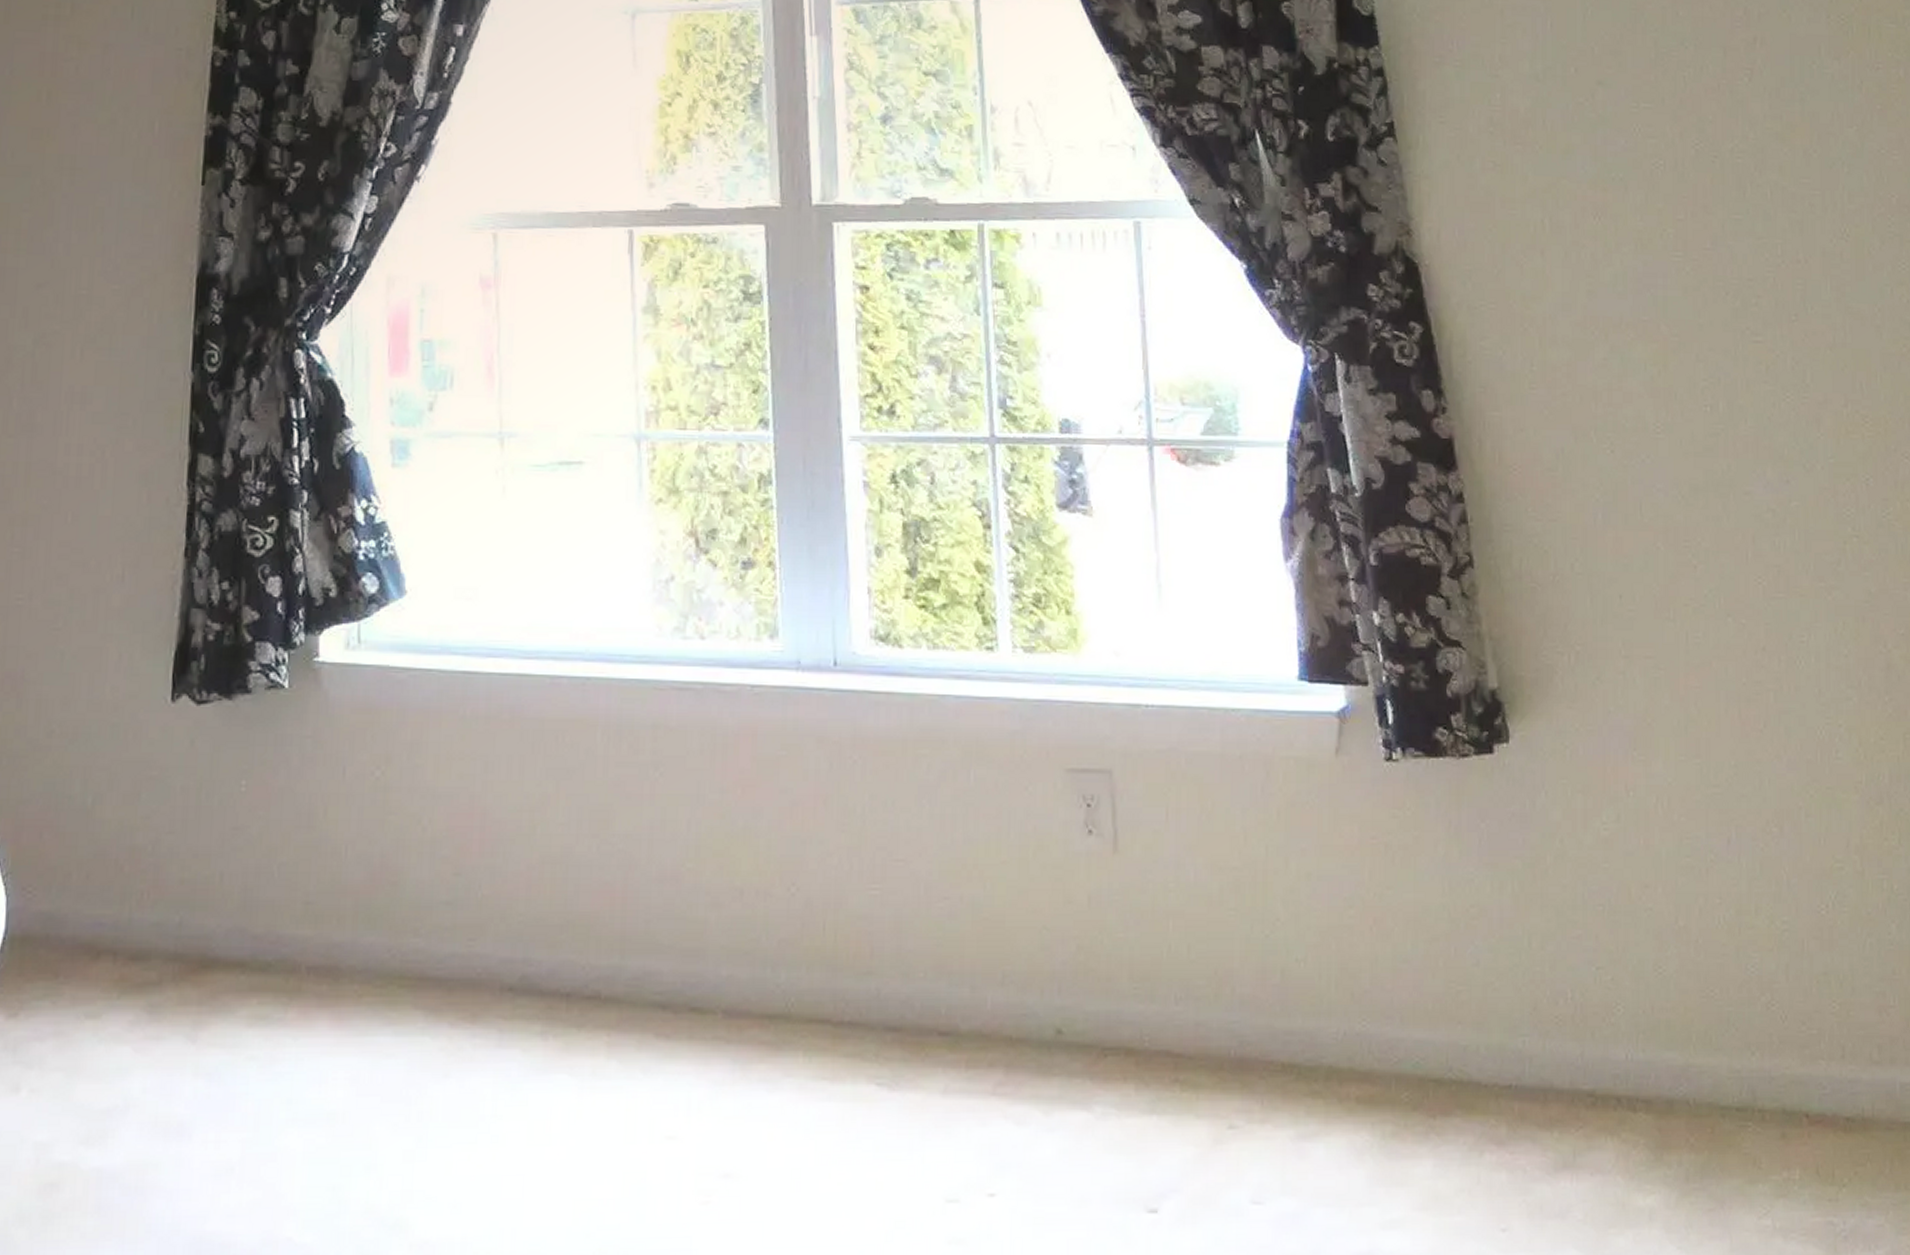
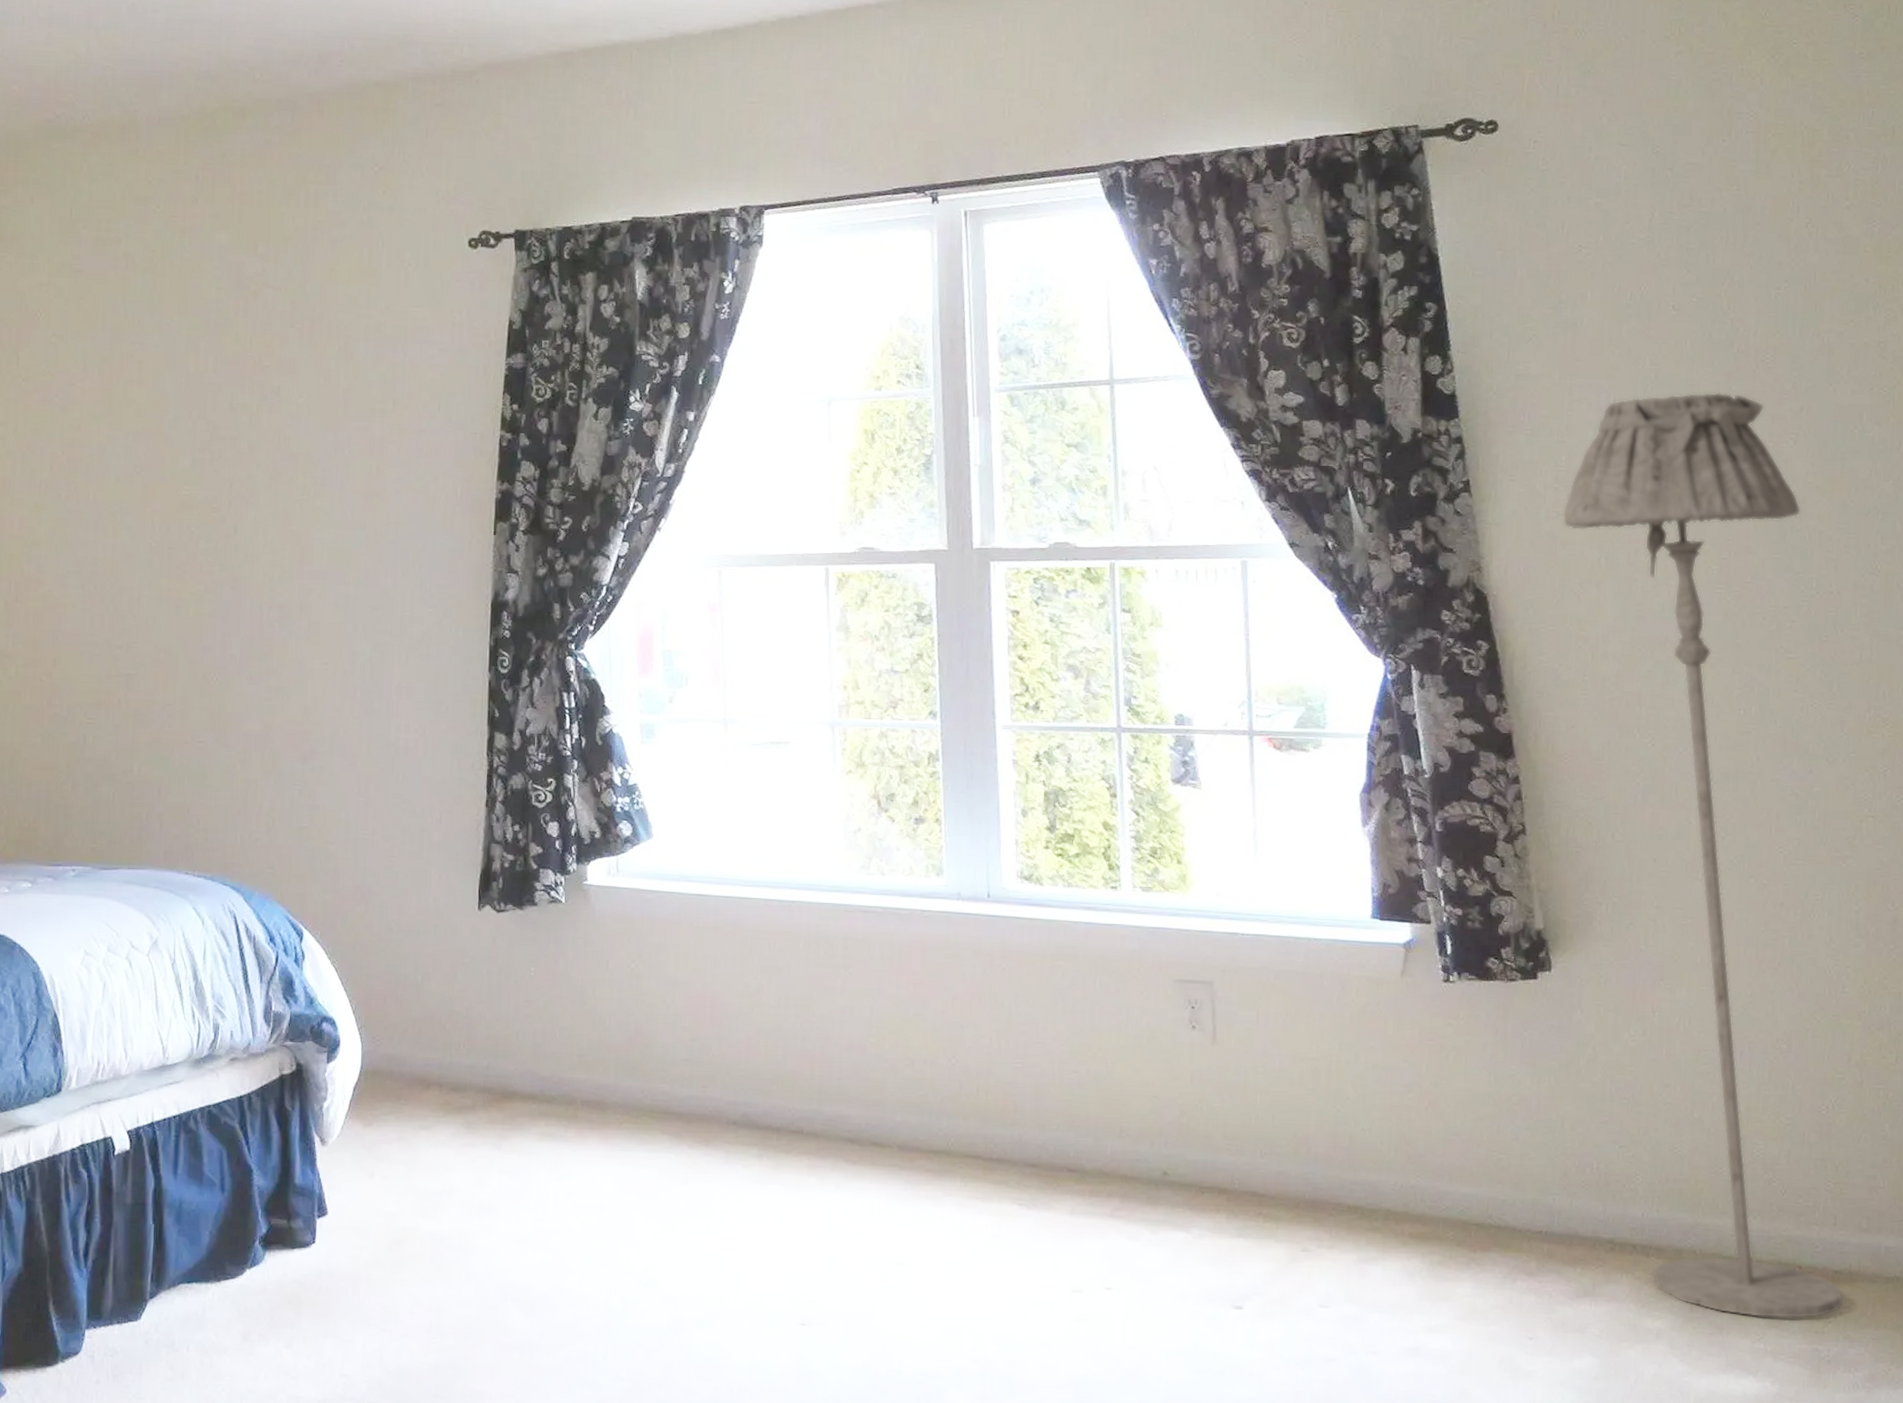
floor lamp: none [1499,17,1859,1186] -> present [1562,392,1844,1320]

